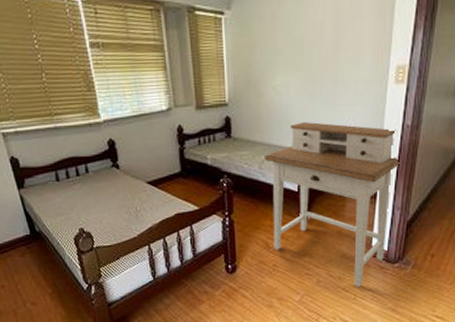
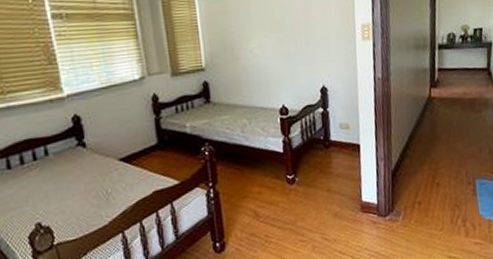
desk: present [264,122,403,287] -> none [246,81,379,247]

